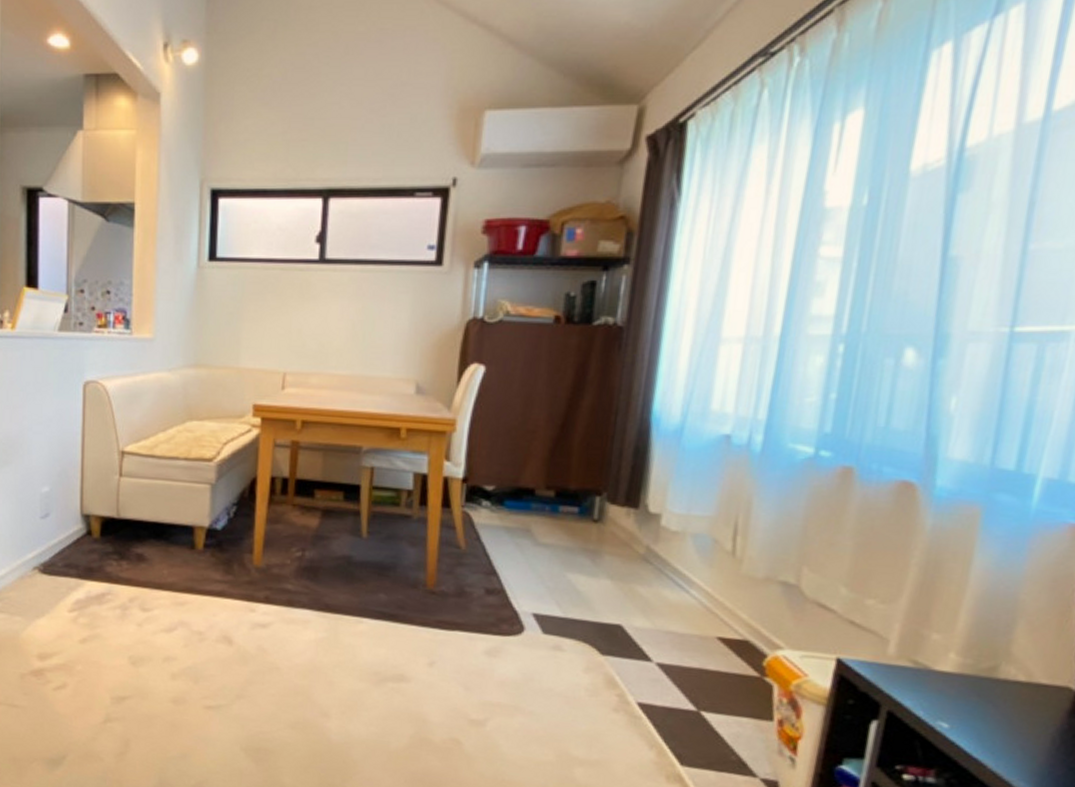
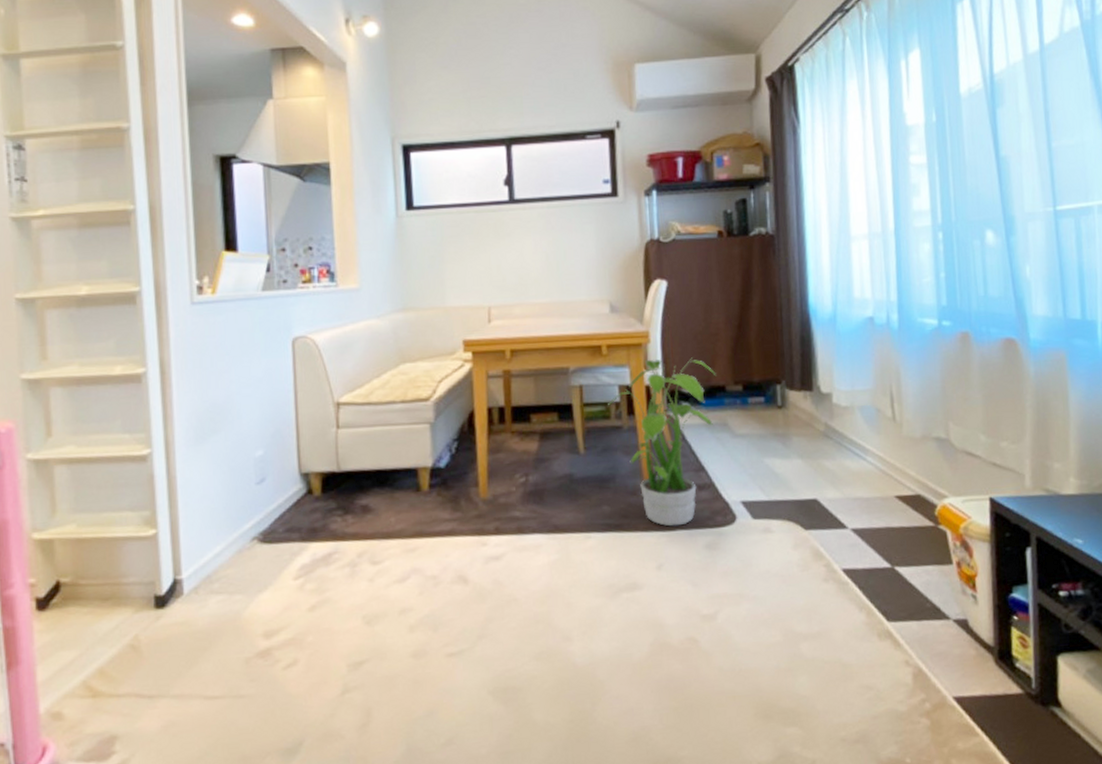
potted plant: none [399,449,527,627] -> present [608,357,716,527]

